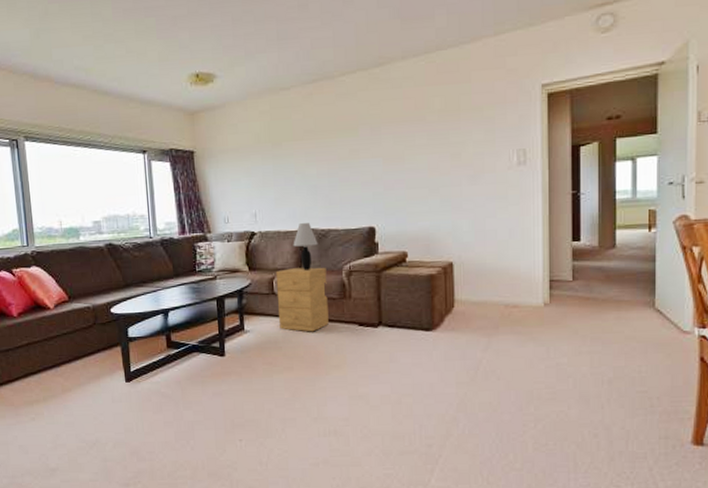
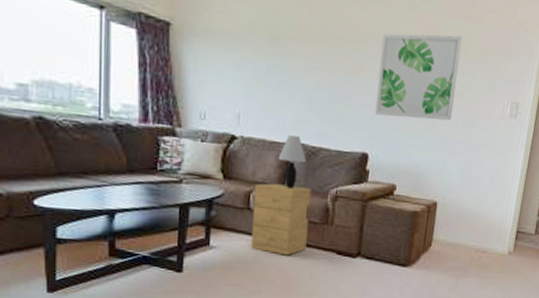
wall art: none [372,99,453,190] -> present [374,34,462,121]

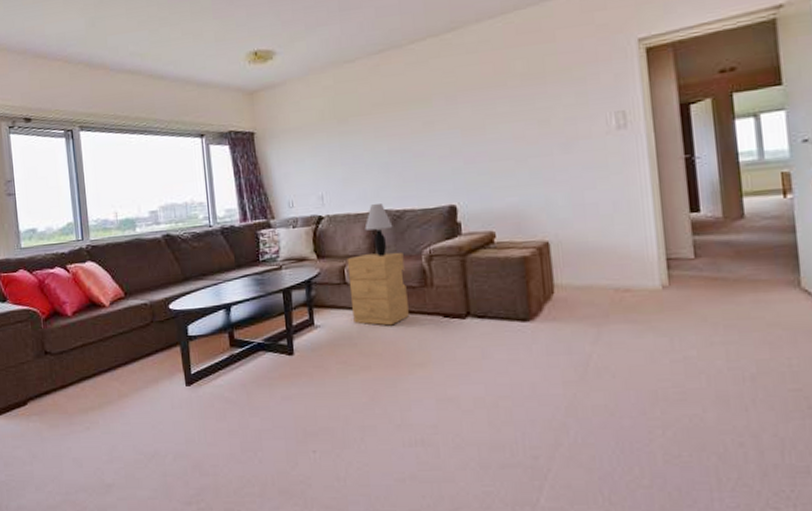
wall art: present [374,34,462,121] -> none [447,61,543,165]

